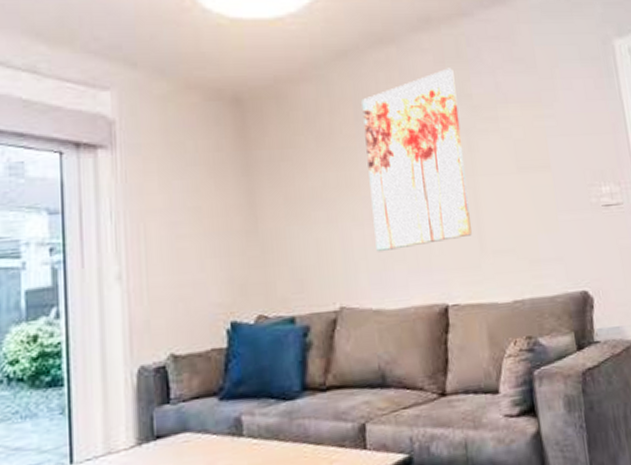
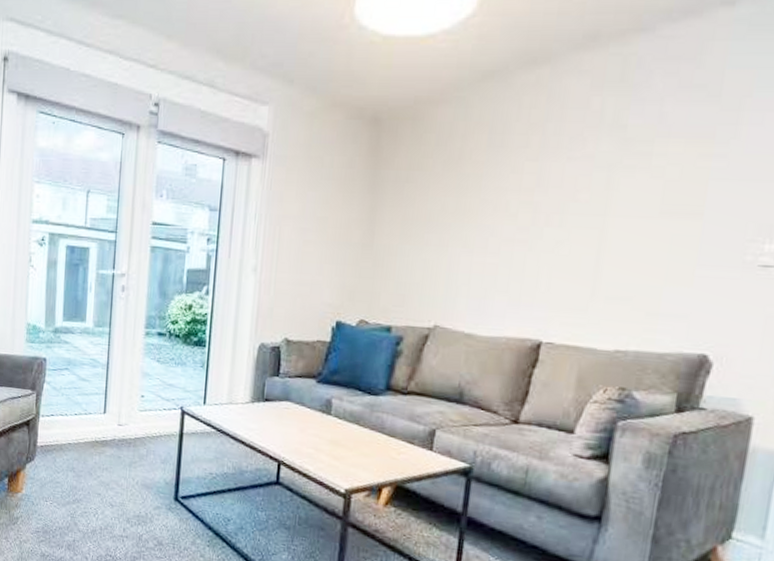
wall art: present [361,68,473,253] -> none [481,93,612,281]

